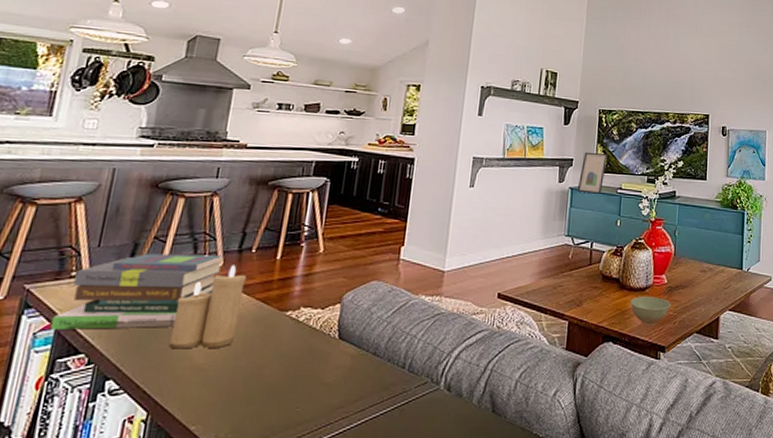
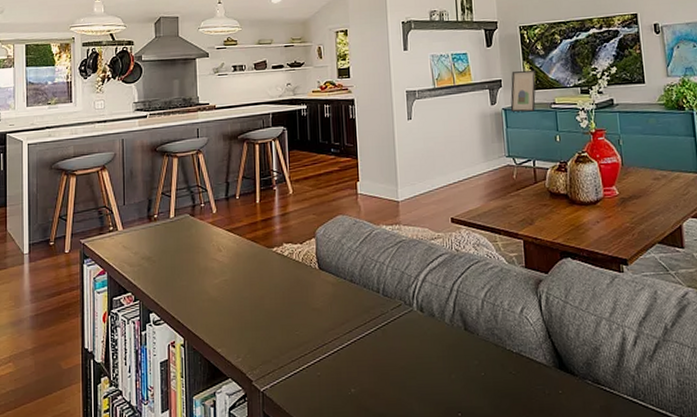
books: present [49,253,224,330] -> none [103,204,216,274]
candle: present [168,265,246,349] -> none [188,211,237,286]
bowl: present [630,297,671,327] -> none [583,209,627,240]

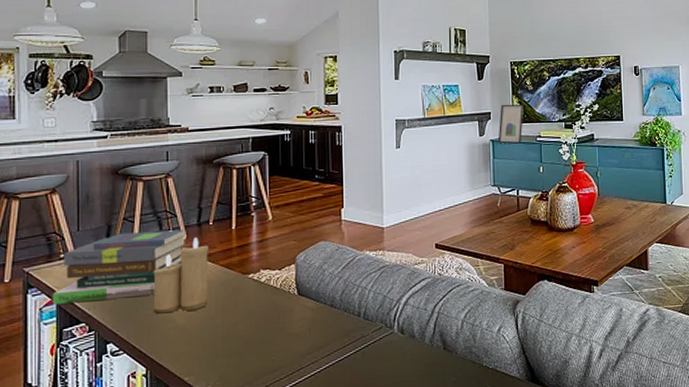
books: none [103,204,216,274] -> present [52,230,186,305]
candle: none [188,211,237,286] -> present [153,237,209,314]

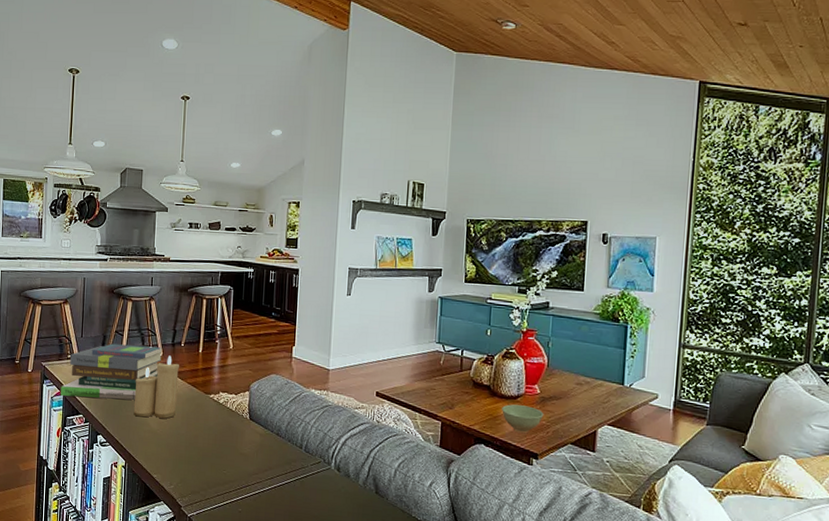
picture frame: present [498,103,524,144] -> none [446,262,477,304]
bowl: none [560,235,600,264] -> present [502,404,544,434]

